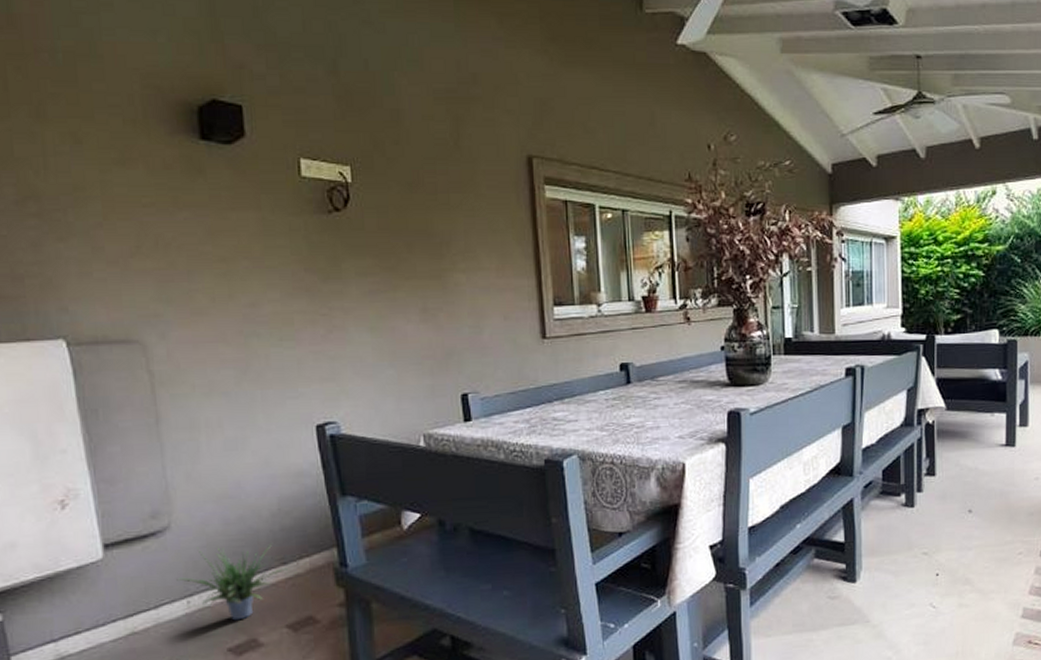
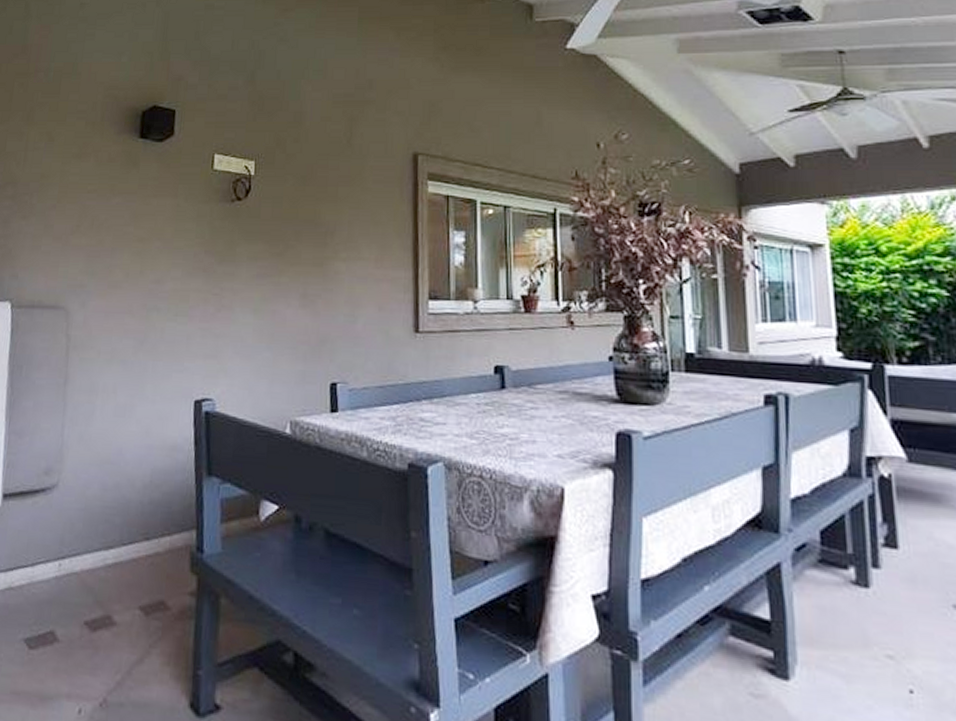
potted plant: present [176,542,291,621] -> none [54,509,152,593]

